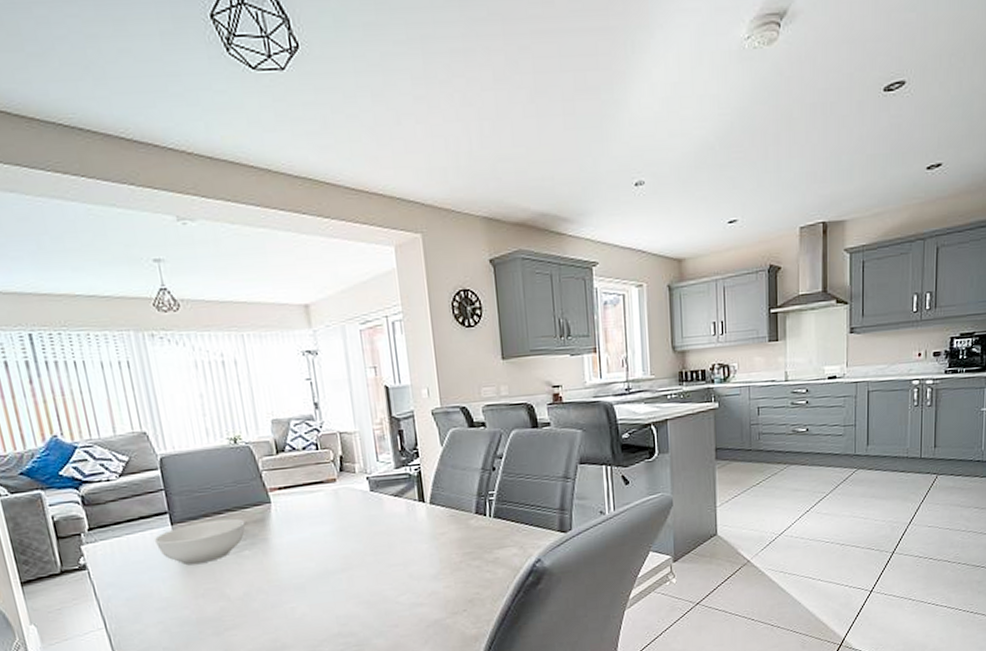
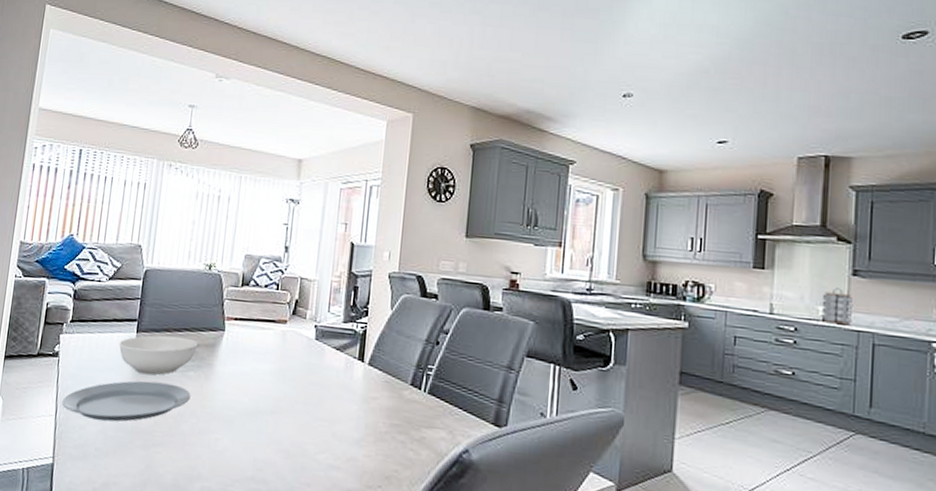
plate: none [108,567,253,622] -> present [62,380,191,422]
spice rack: none [826,347,851,381] -> present [821,288,852,326]

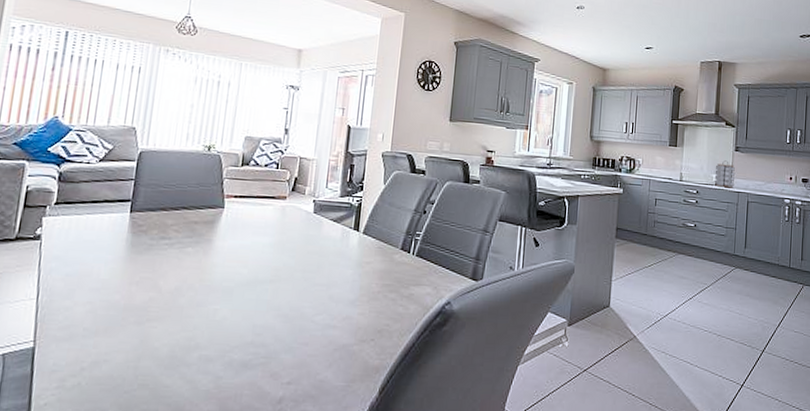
plate: present [62,380,191,422] -> none [45,259,189,301]
bowl: present [118,335,198,375] -> none [110,214,197,253]

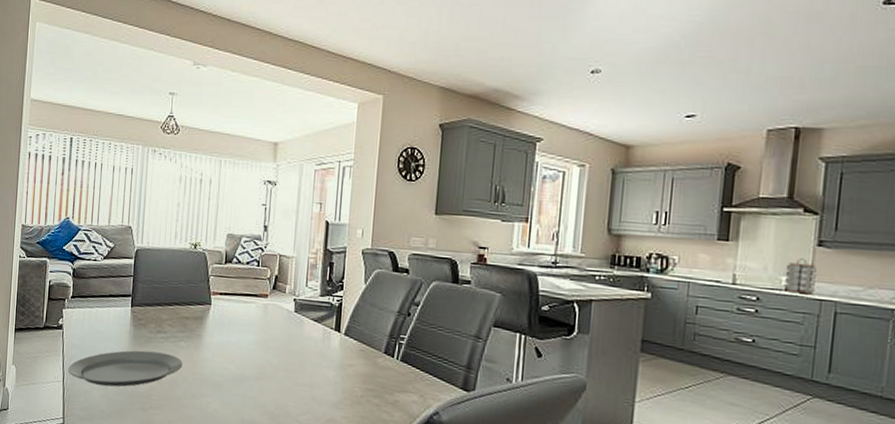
plate: none [45,259,189,301] -> present [68,350,183,387]

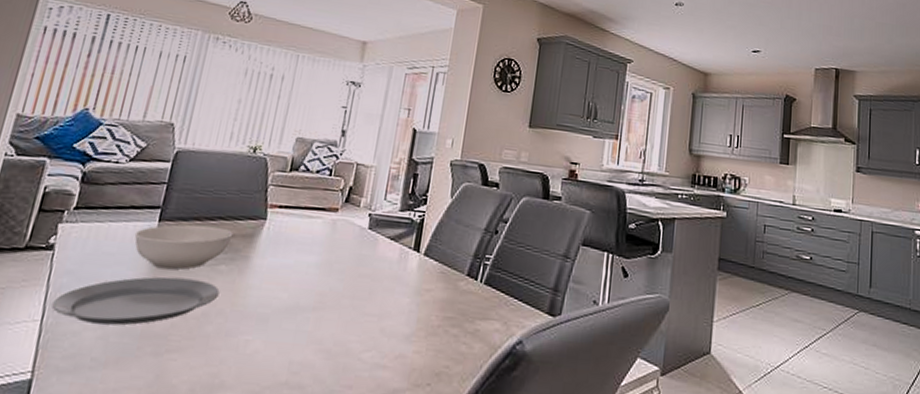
bowl: none [115,309,187,345] -> present [134,224,234,270]
spice rack: present [783,258,817,295] -> none [832,182,856,216]

